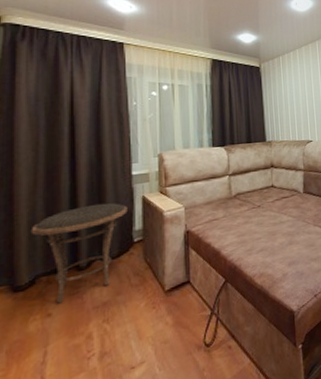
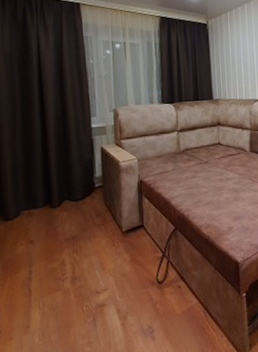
side table: present [30,203,128,304] -> none [13,151,89,234]

